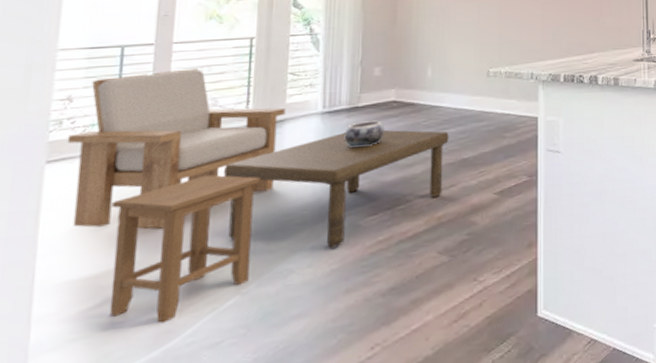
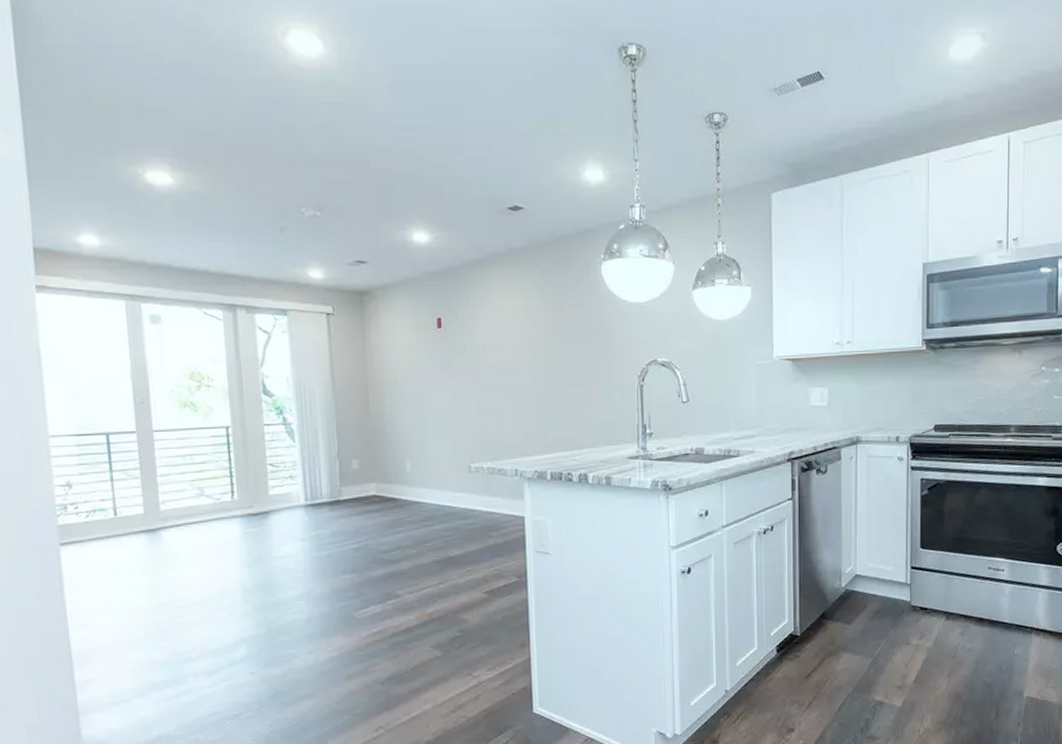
armchair: present [67,68,286,229] -> none [74,457,270,611]
stool: present [109,174,261,323] -> none [124,562,257,695]
coffee table: present [223,129,449,248] -> none [219,524,434,637]
decorative bowl: present [344,120,385,149] -> none [329,515,369,542]

